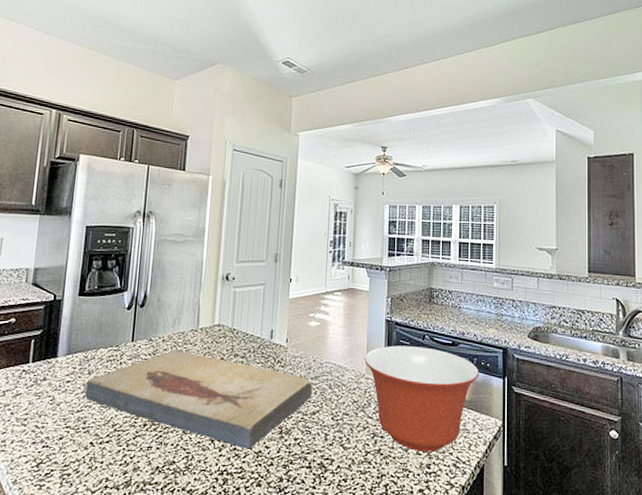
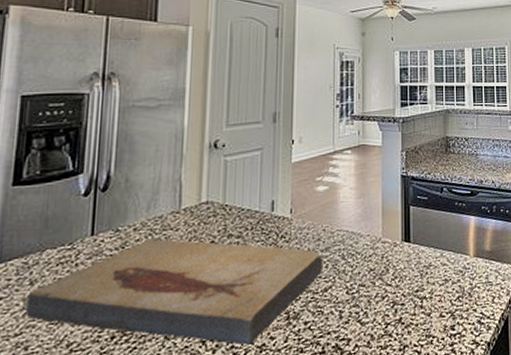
mixing bowl: present [364,345,480,452] -> none [380,200,499,314]

